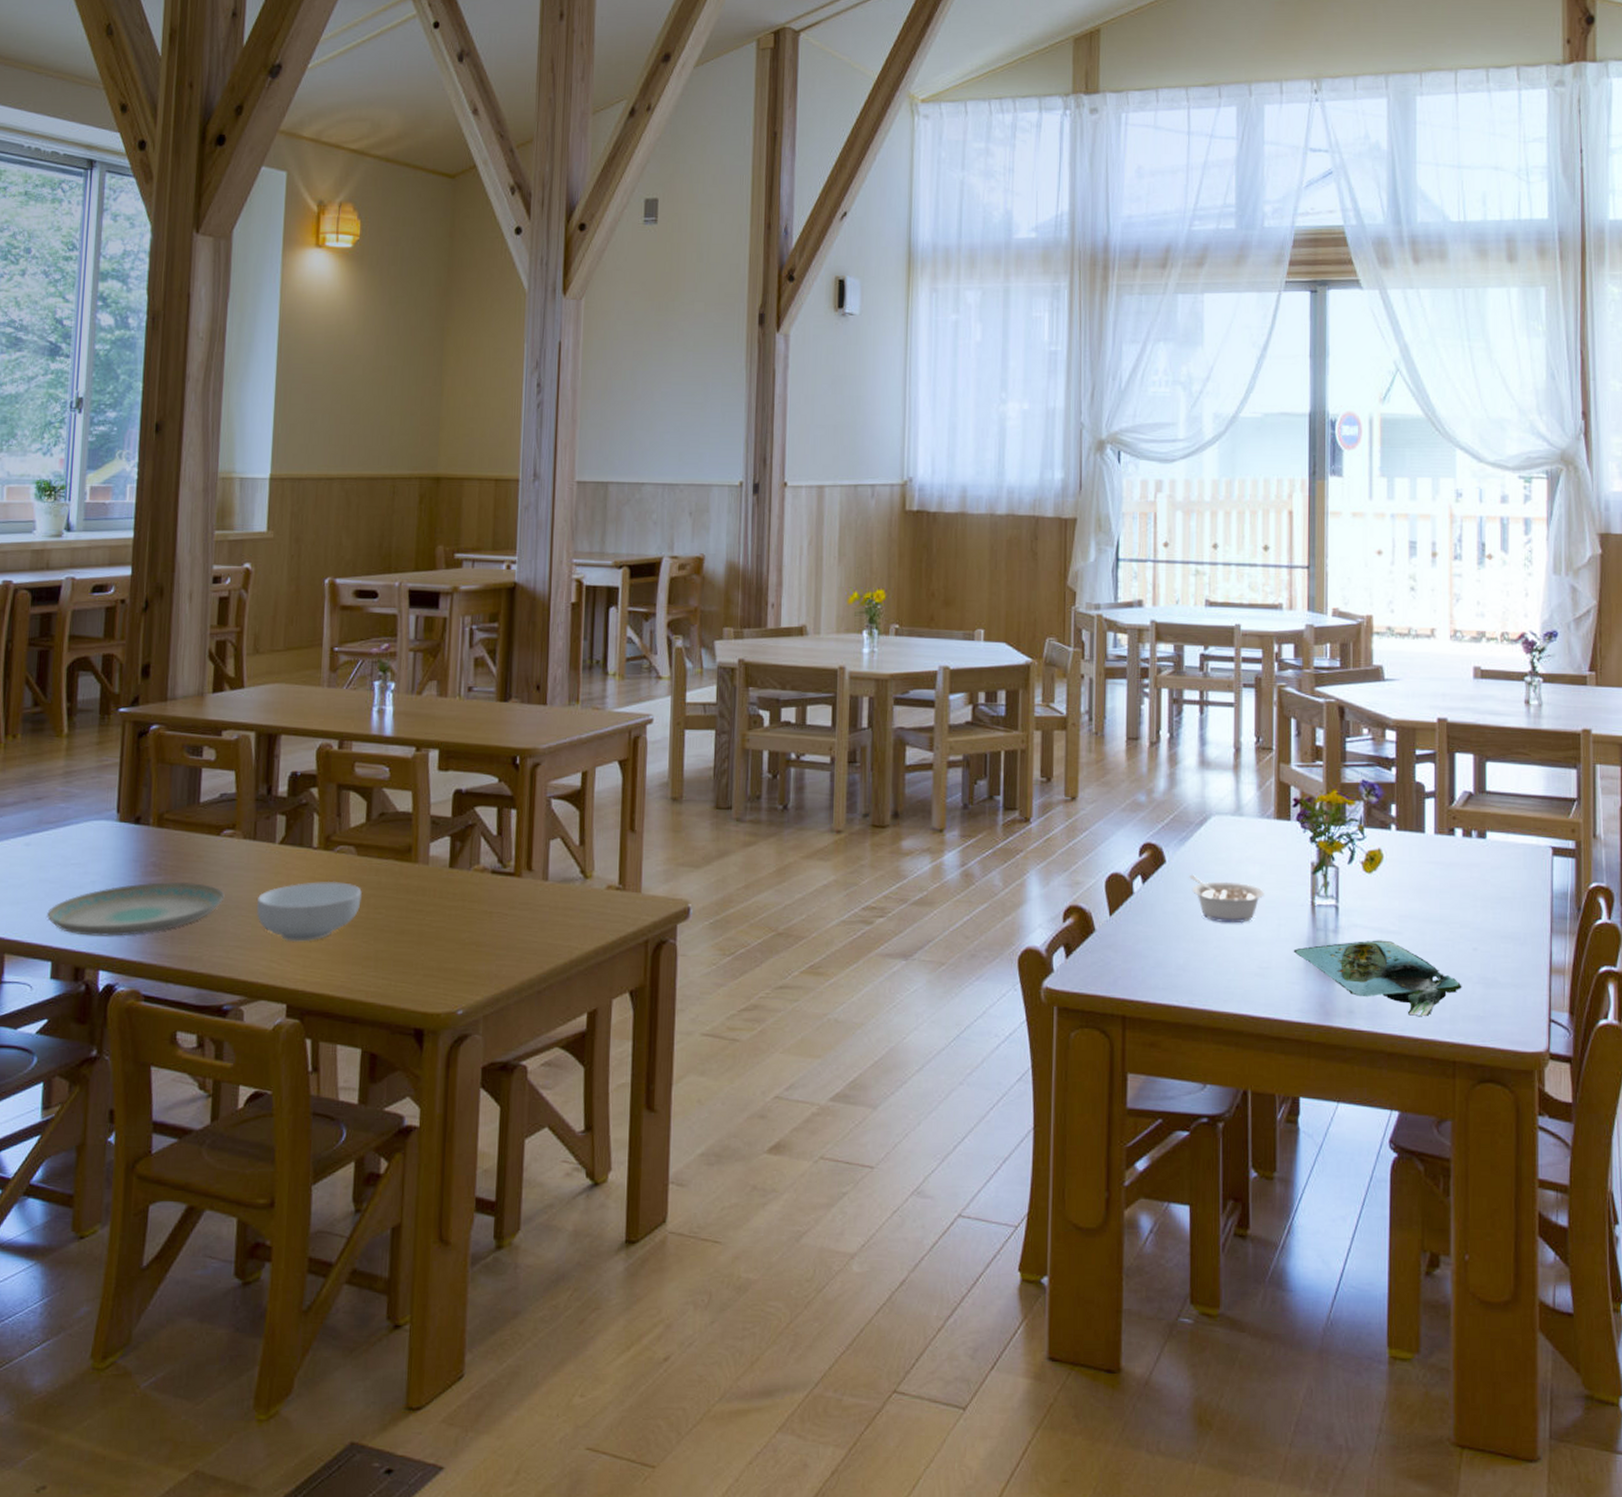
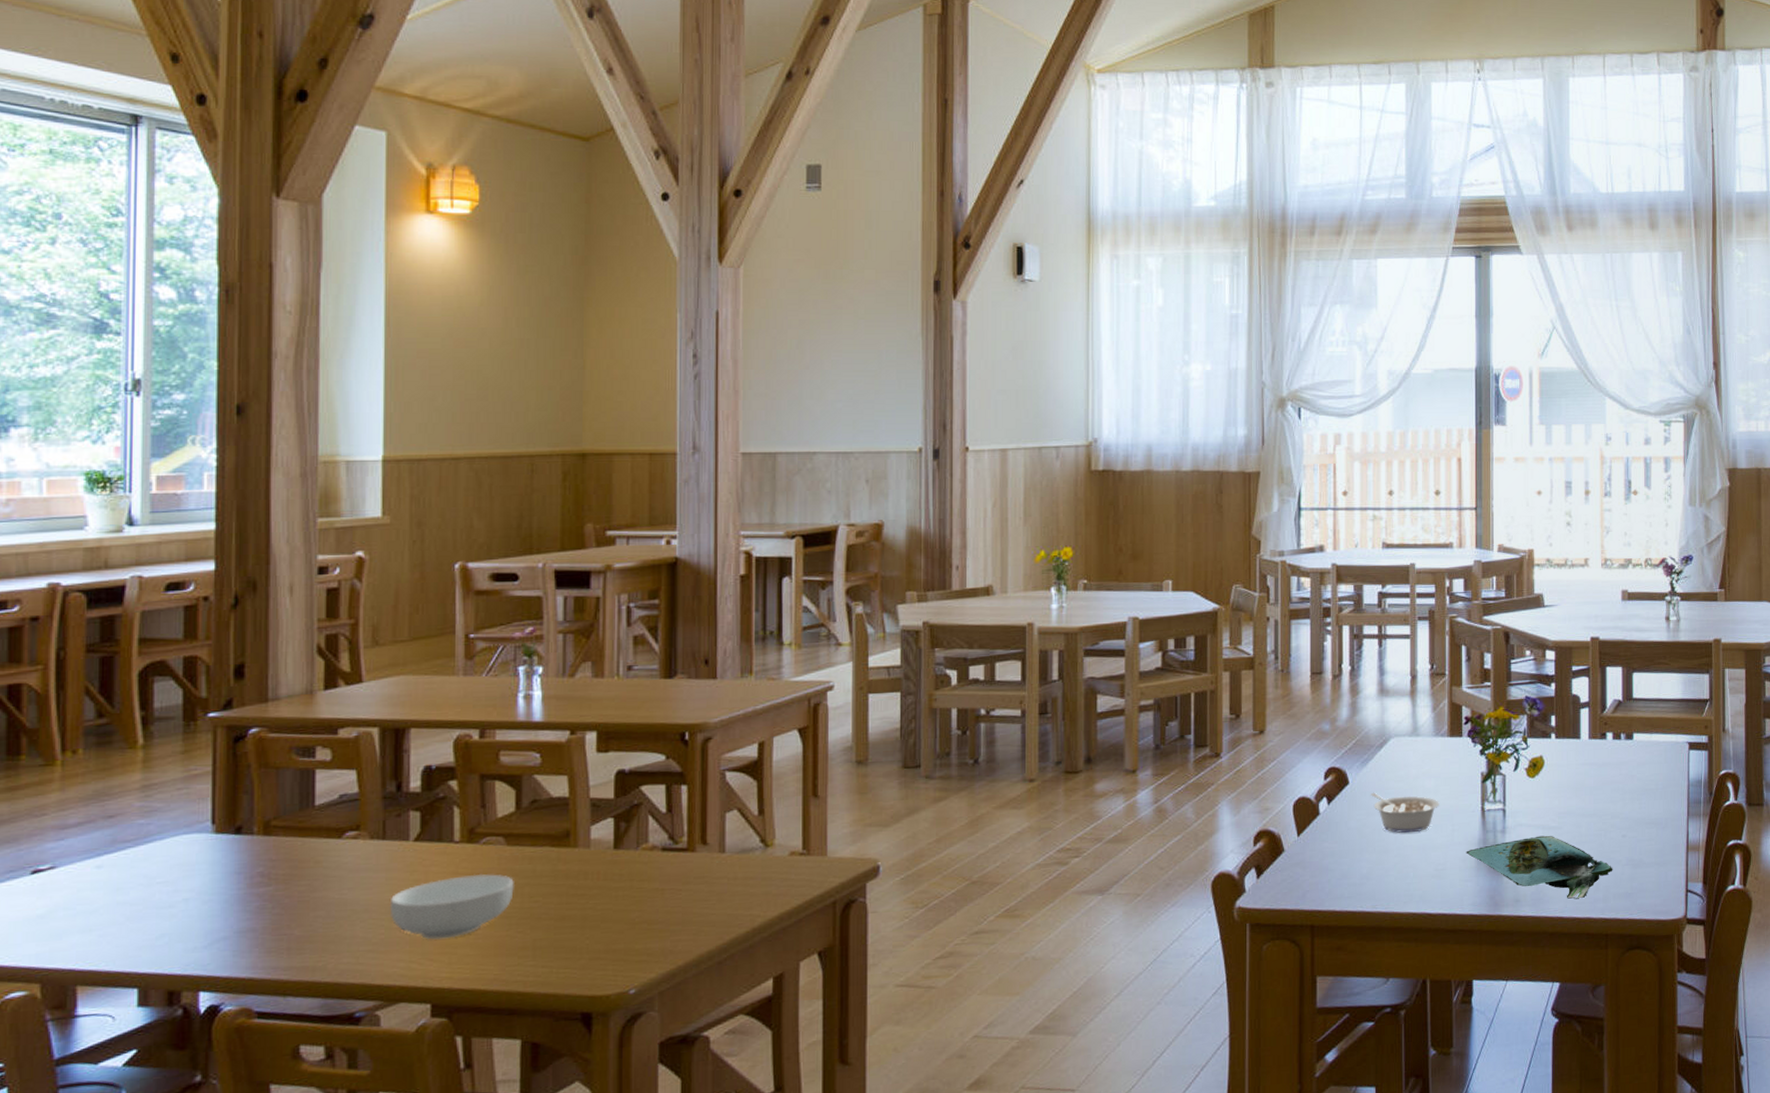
plate: present [47,881,225,936] -> none [129,889,351,957]

